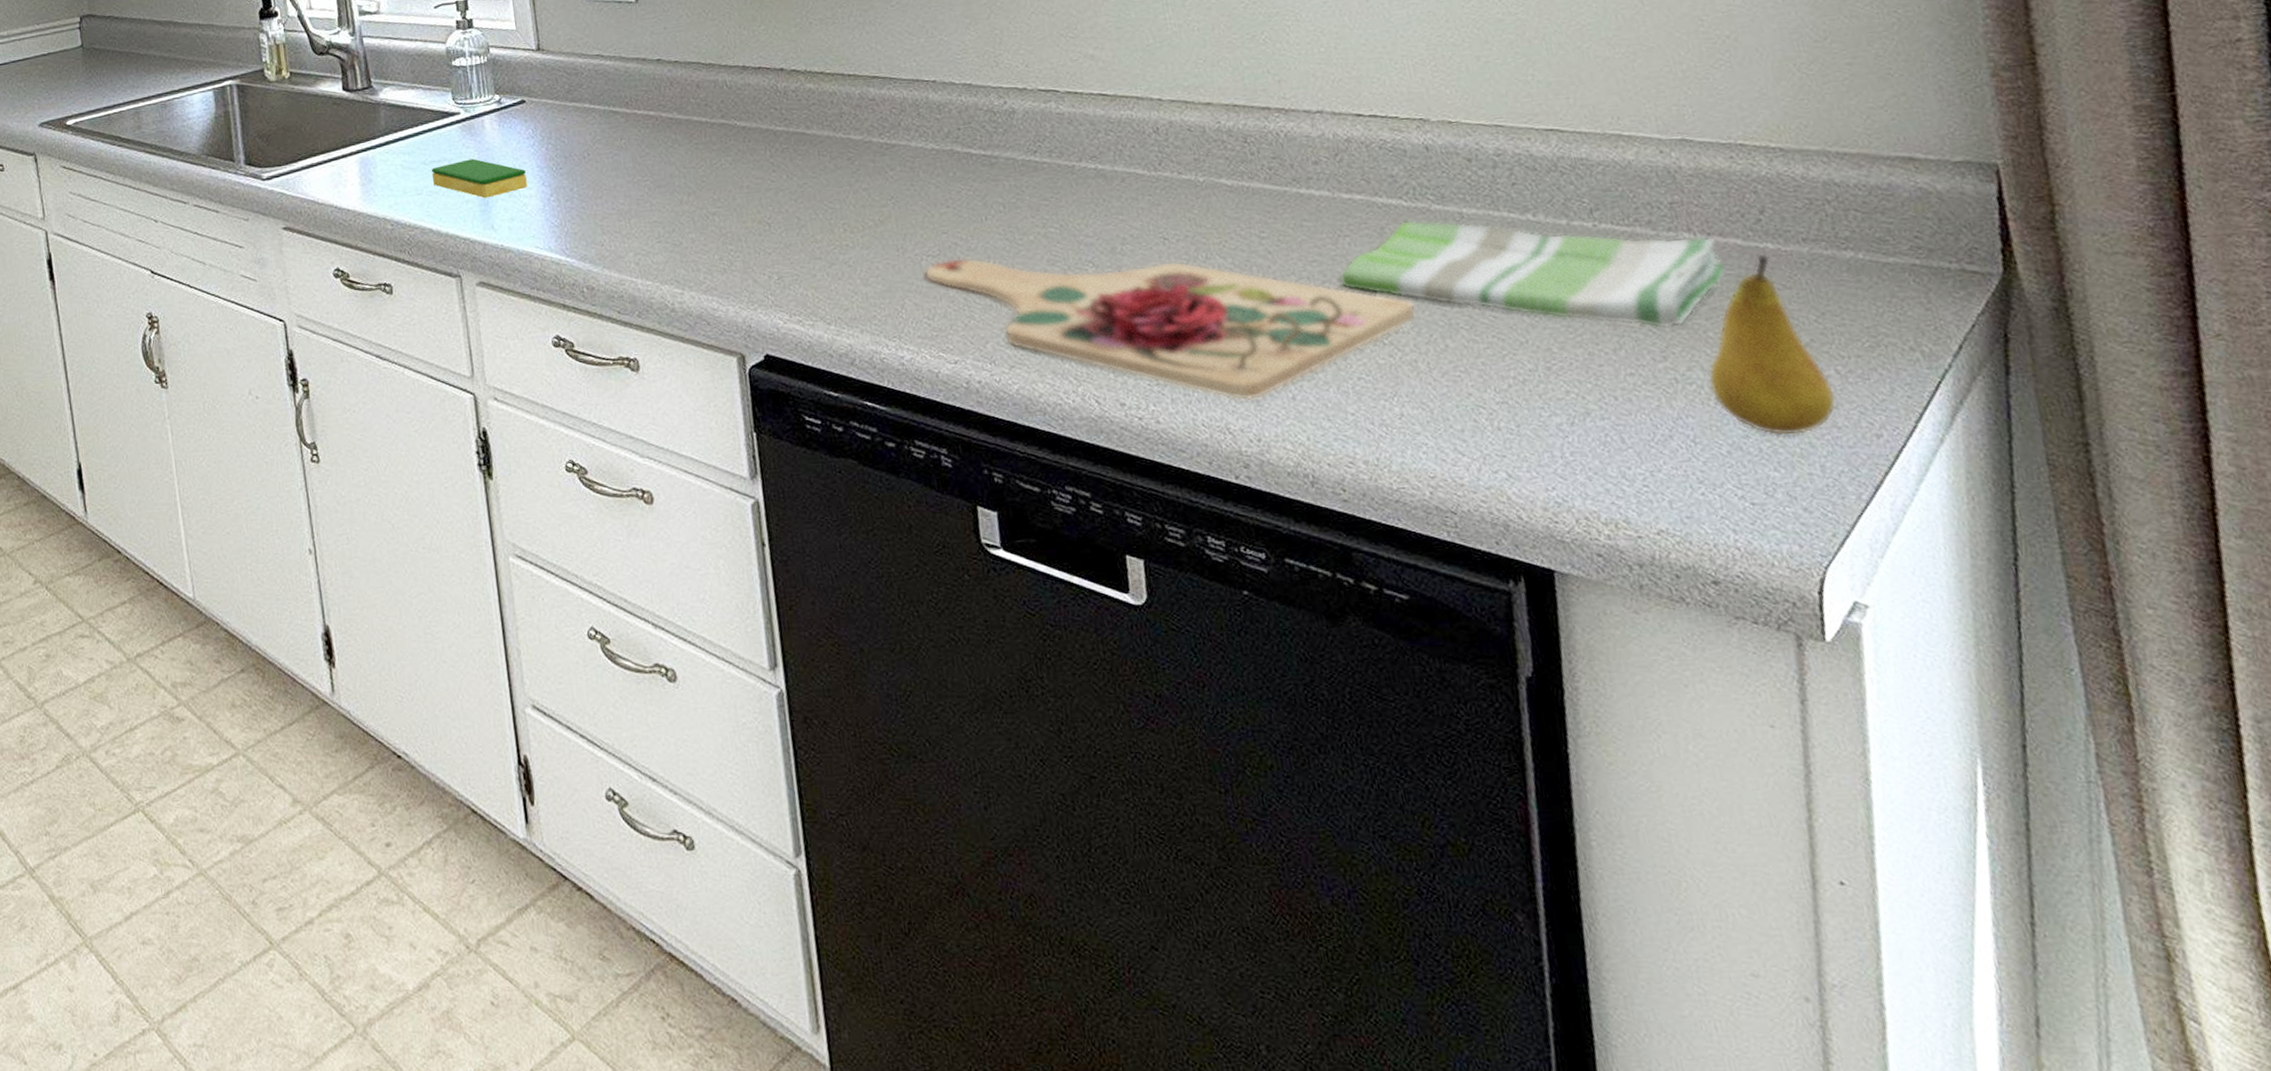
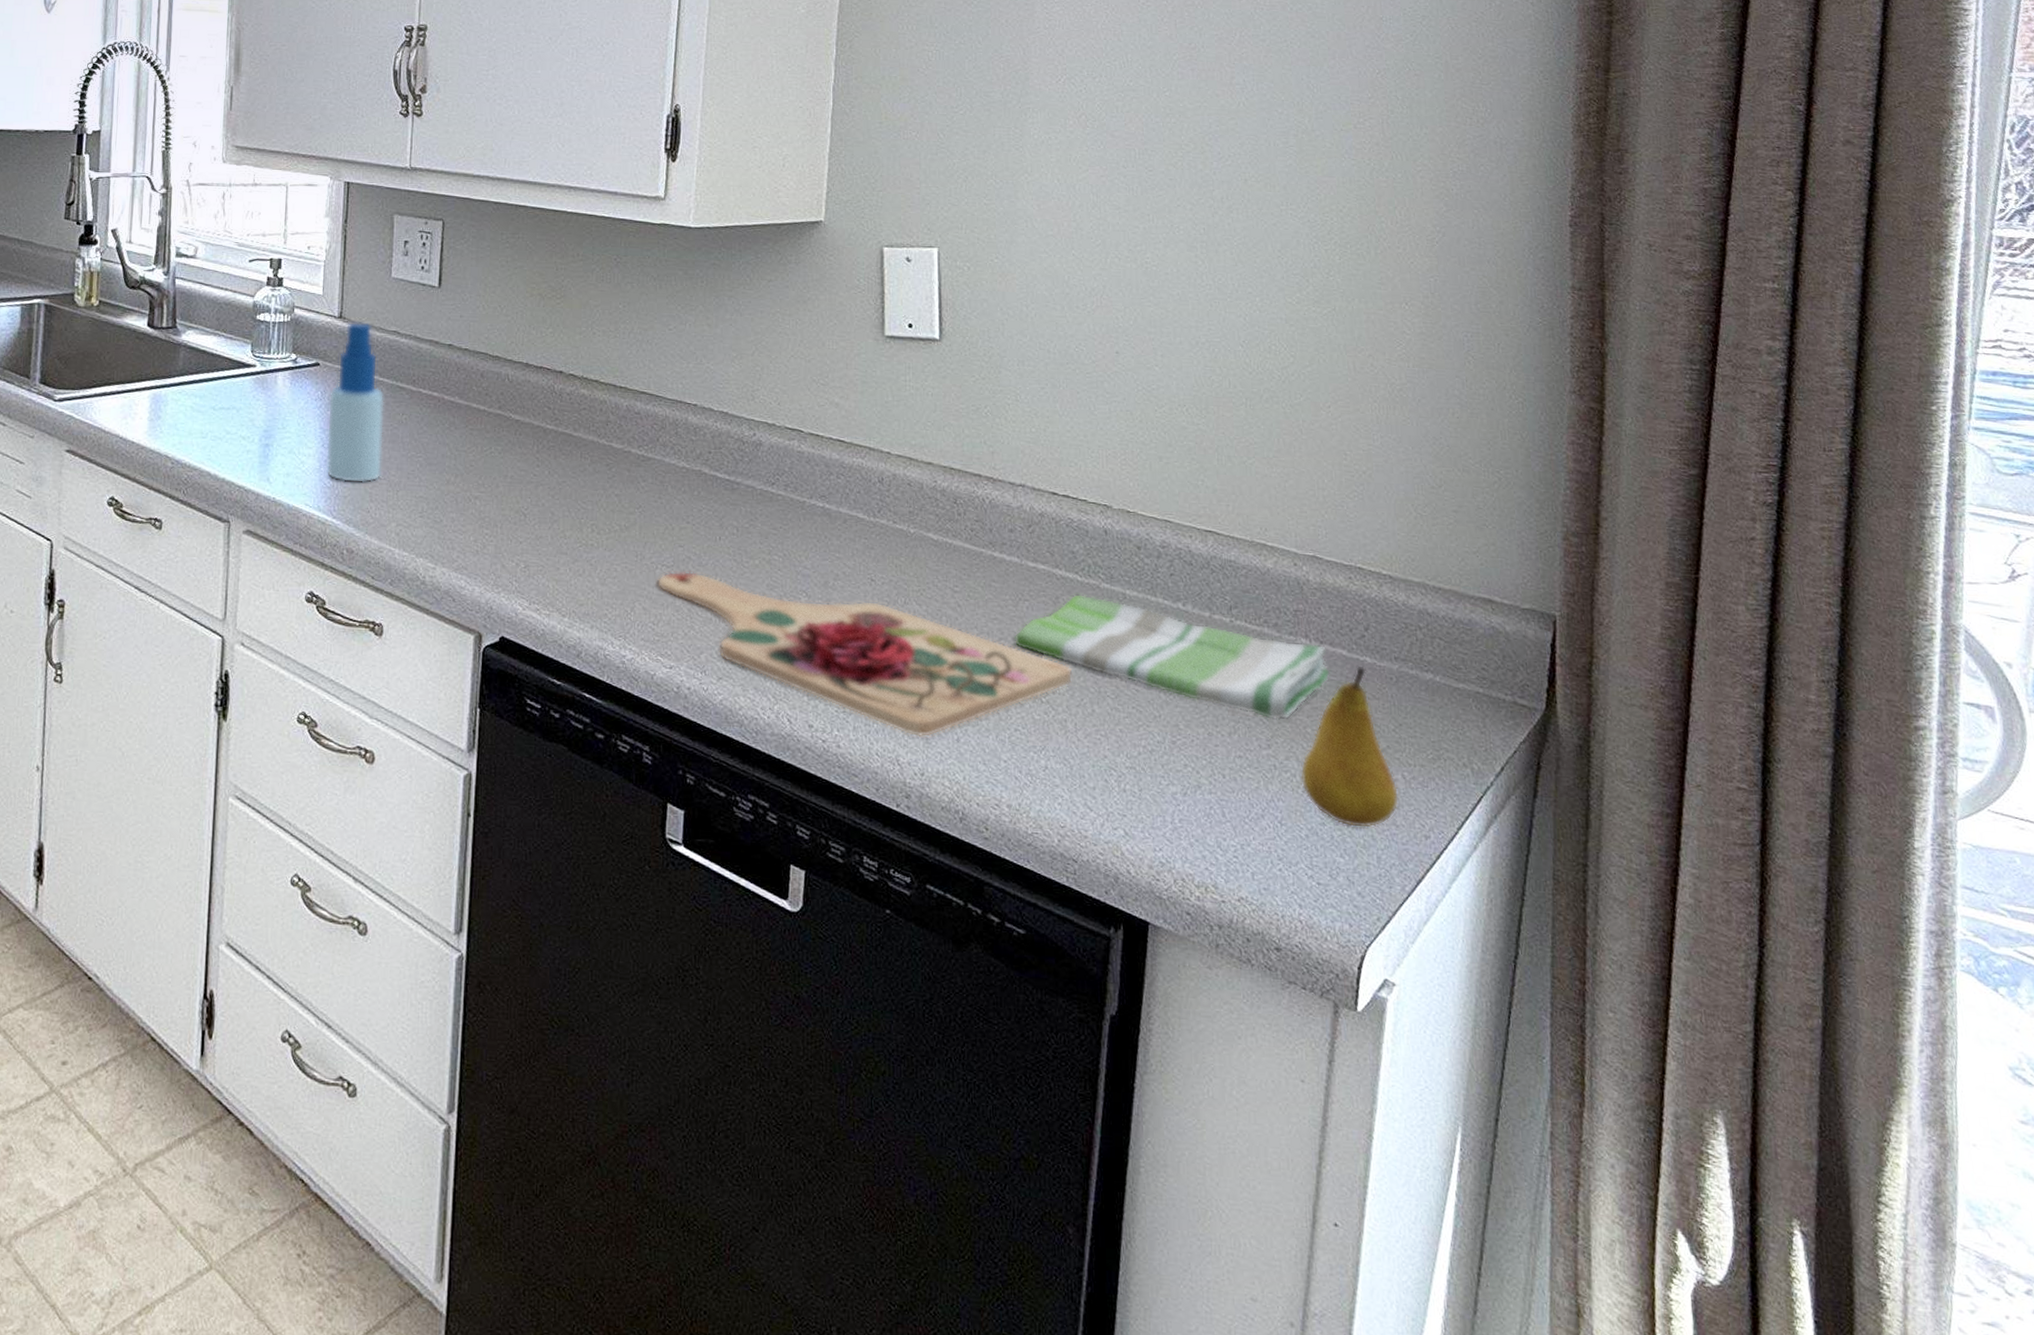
dish sponge: present [431,158,528,198] -> none [219,411,309,451]
spray bottle: none [540,50,610,218] -> present [326,322,385,483]

